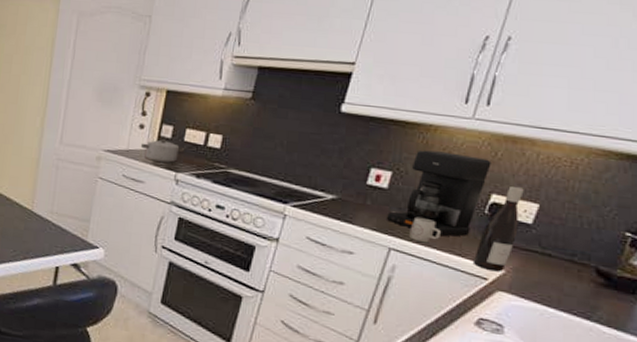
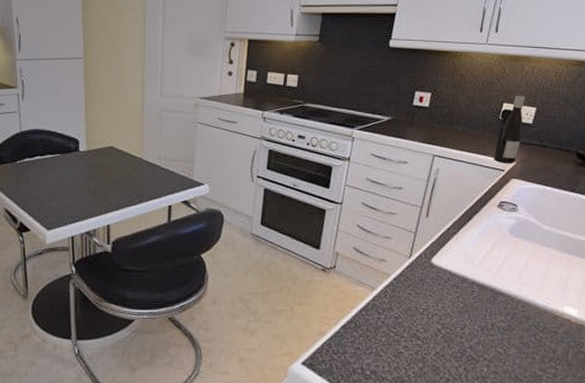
cooking pot: present [140,139,185,163] -> none [230,83,269,103]
coffee maker: present [387,150,491,237] -> none [430,73,502,141]
mug: present [409,216,442,243] -> none [447,127,470,148]

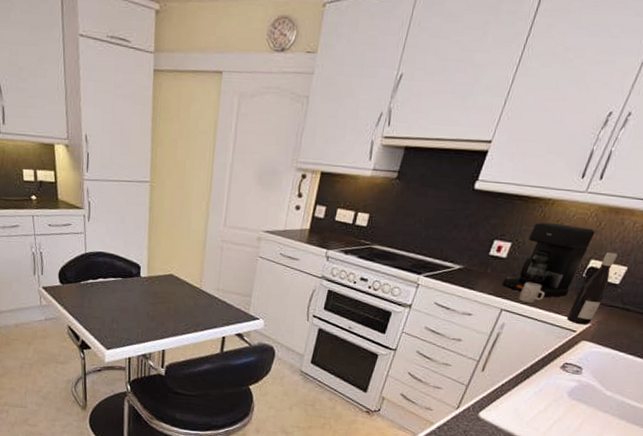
coffee maker: none [430,73,502,141] -> present [502,222,595,298]
mug: none [447,127,470,148] -> present [518,281,546,304]

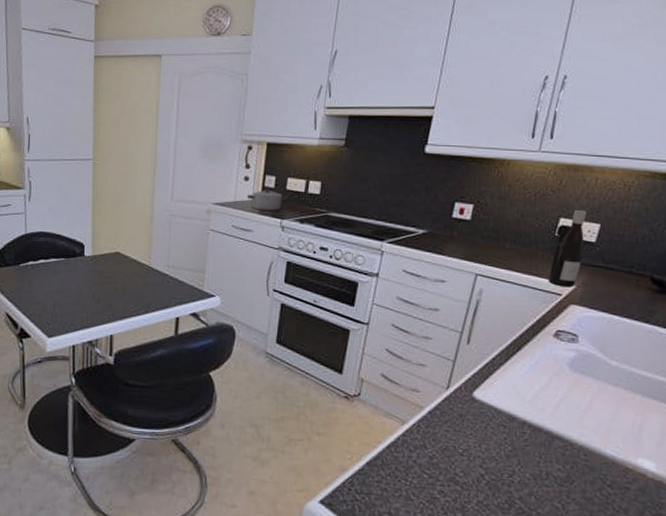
cooking pot: none [296,219,336,241] -> present [246,189,288,211]
coffee maker: present [502,222,595,298] -> none [472,183,558,260]
mug: present [518,281,546,304] -> none [492,243,520,267]

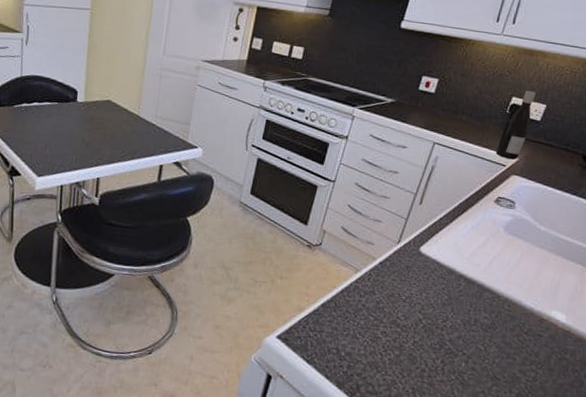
cooking pot: present [246,189,288,211] -> none [234,51,273,72]

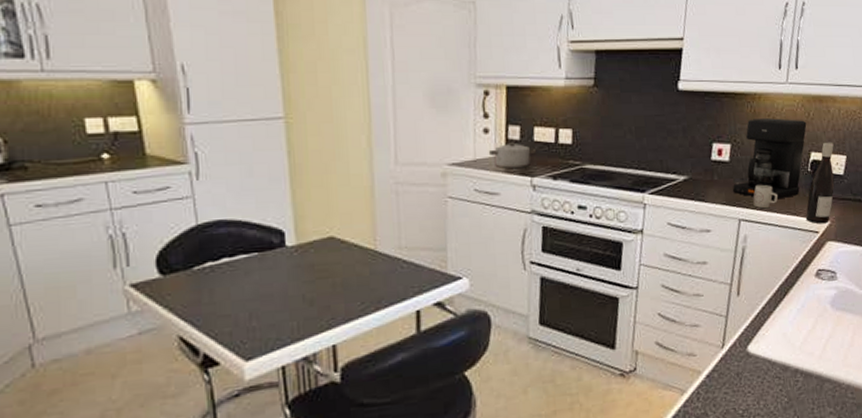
cooking pot: none [234,51,273,72] -> present [488,142,537,168]
coffee maker: none [433,61,514,132] -> present [733,118,807,200]
mug: none [449,116,474,138] -> present [753,184,779,209]

